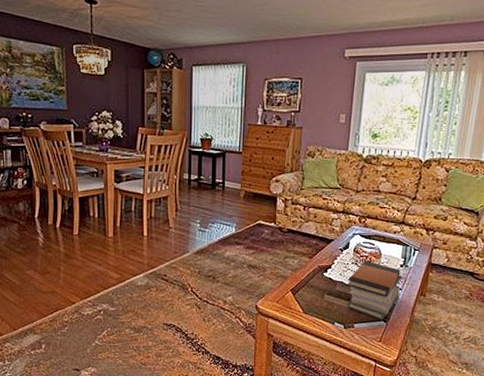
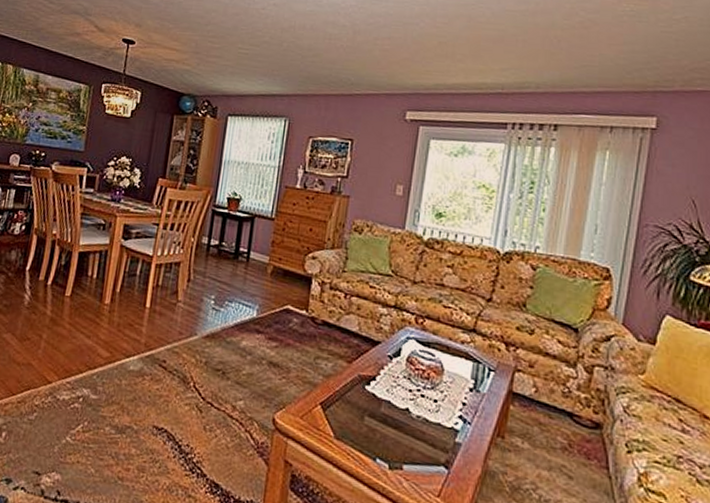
book stack: present [347,260,402,321] -> none [395,375,472,465]

